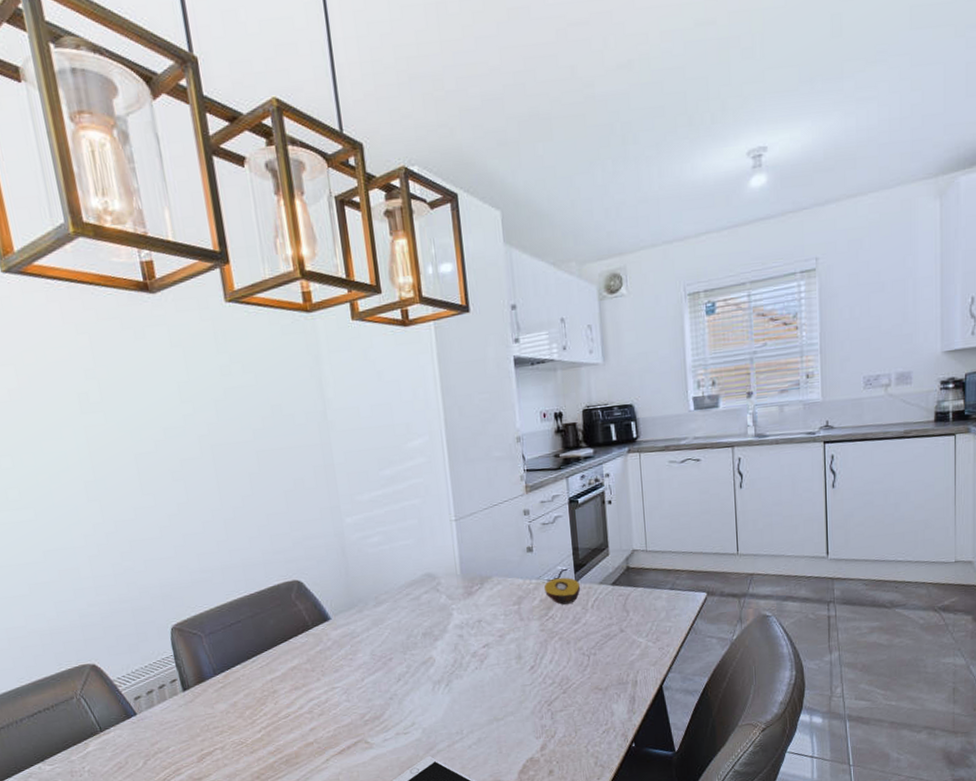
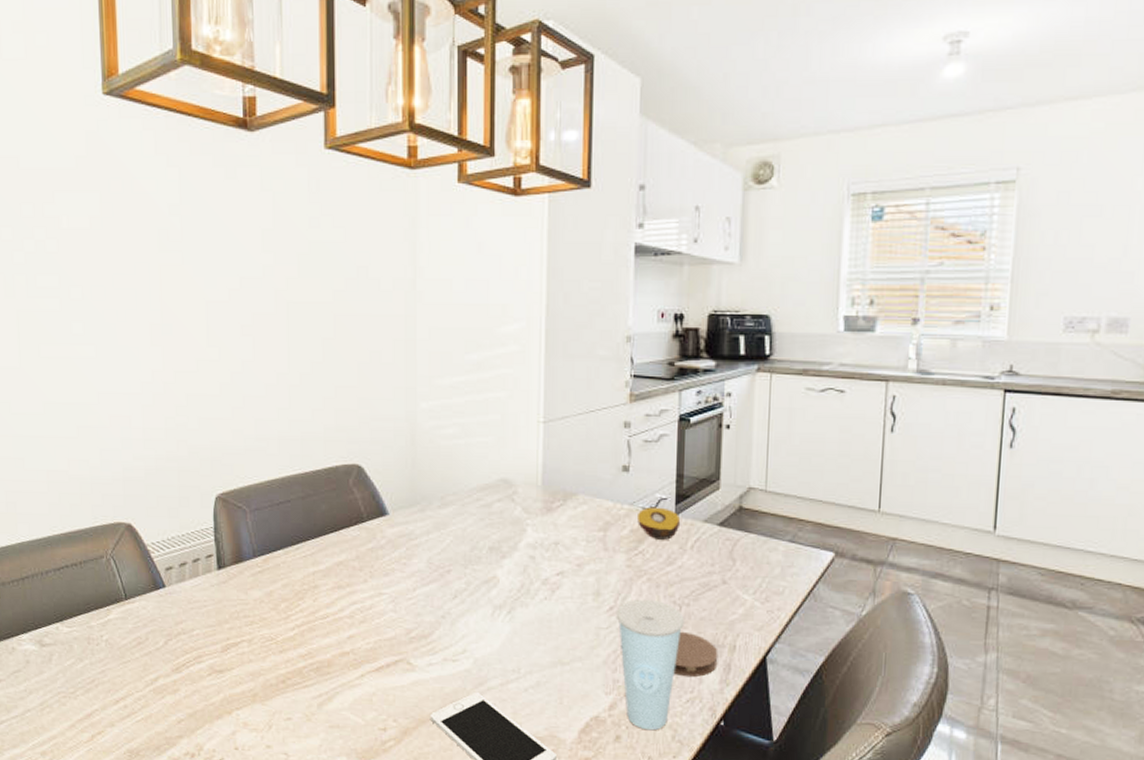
cup: none [536,654,593,762] -> present [616,599,684,731]
coaster: none [589,676,625,713] -> present [673,631,718,677]

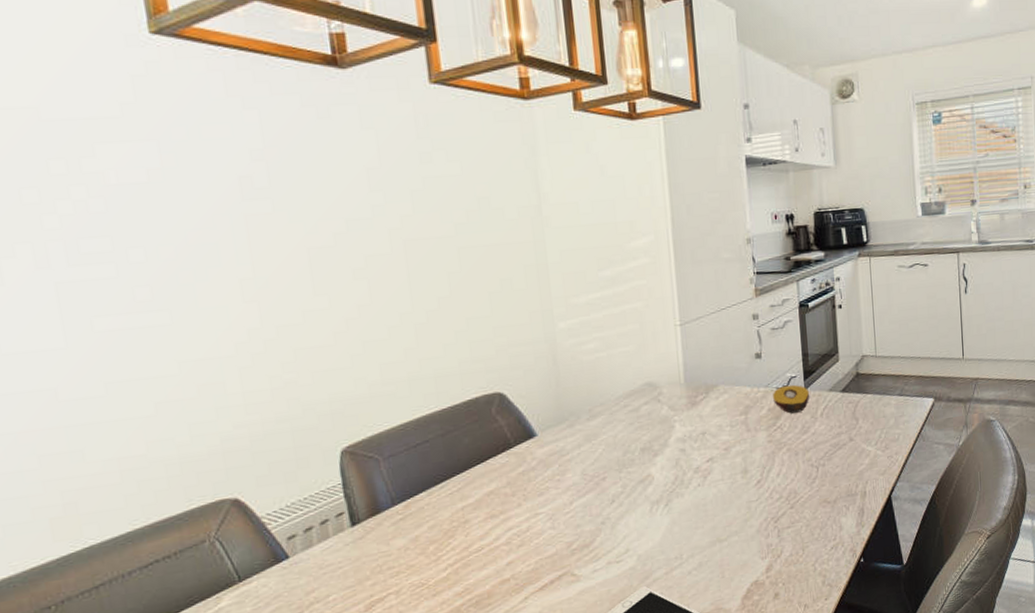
cup: present [616,599,684,731] -> none [763,466,822,583]
coaster: present [673,631,718,677] -> none [817,488,853,528]

